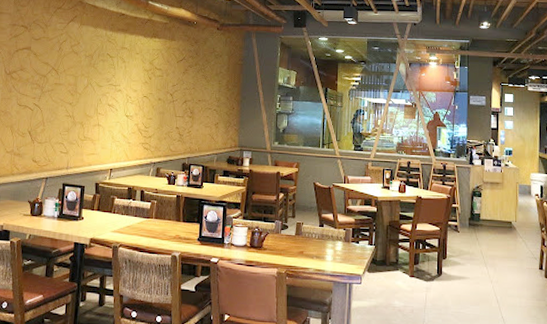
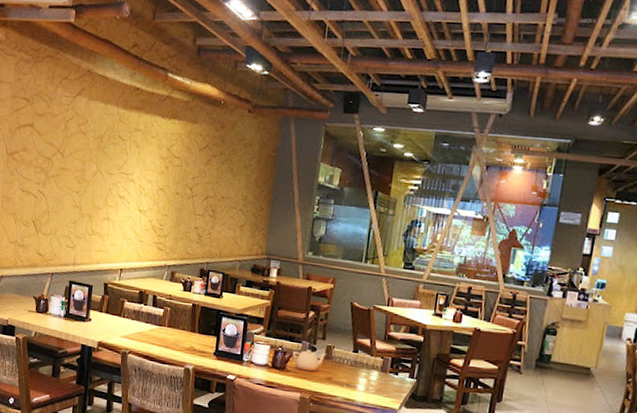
teapot: none [267,228,297,248] -> present [292,349,327,372]

